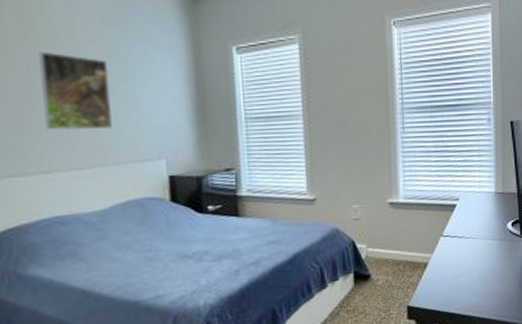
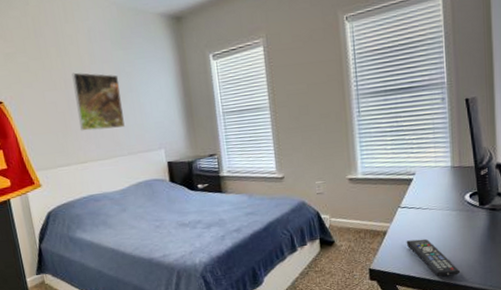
remote control: none [447,271,500,313] -> present [406,238,460,277]

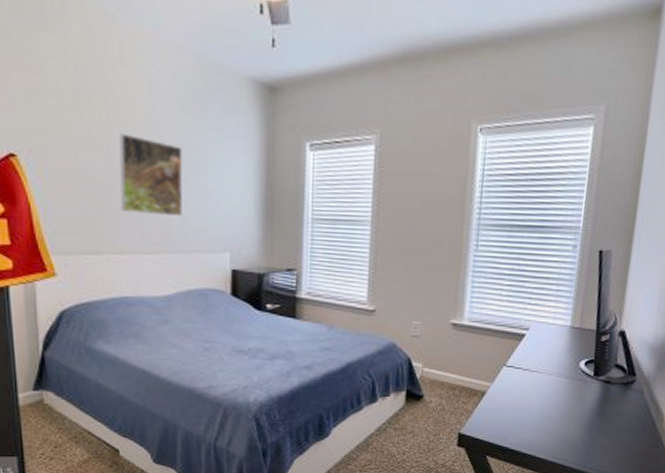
remote control: present [406,238,460,277] -> none [505,405,560,452]

